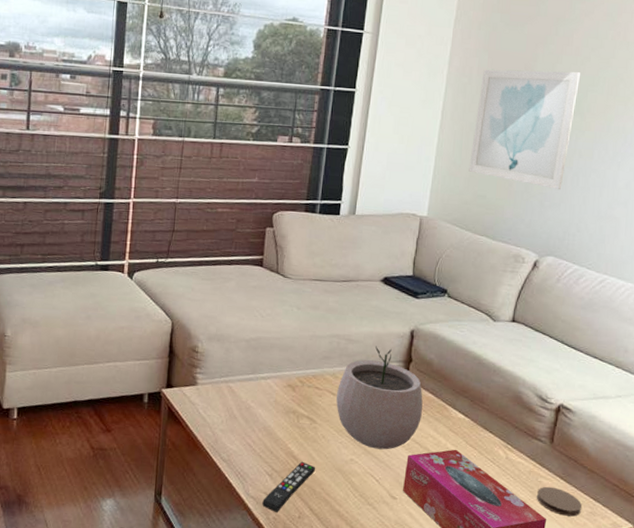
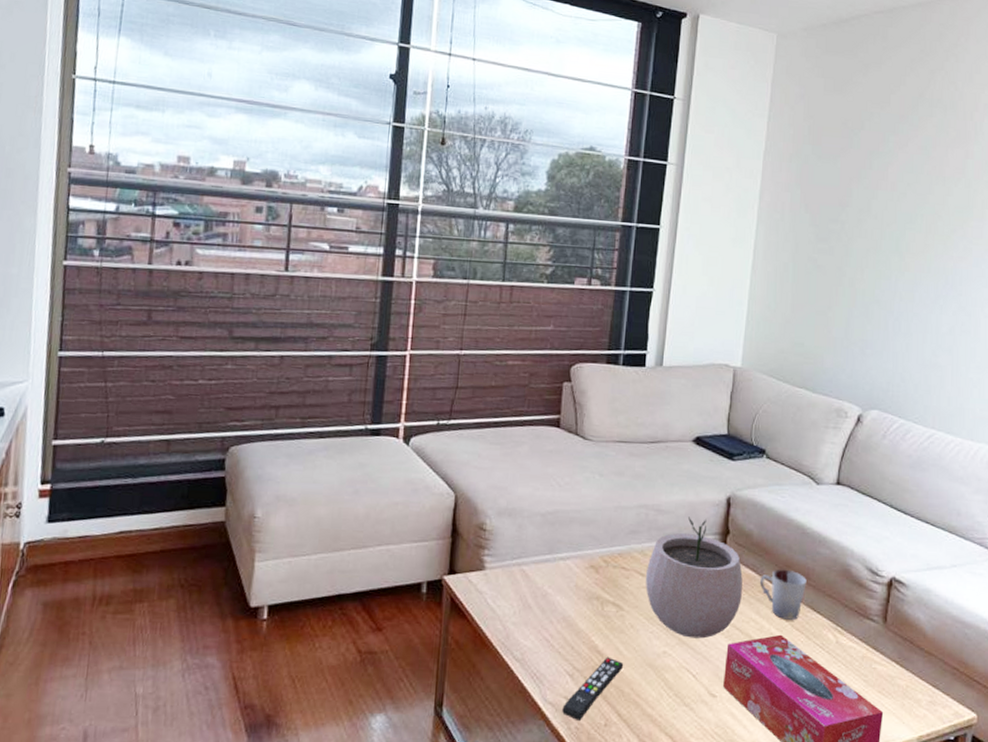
cup: none [438,393,481,437] -> present [759,569,807,620]
wall art: present [469,69,580,190] -> none [784,204,897,337]
coaster: present [536,486,583,517] -> none [871,673,921,708]

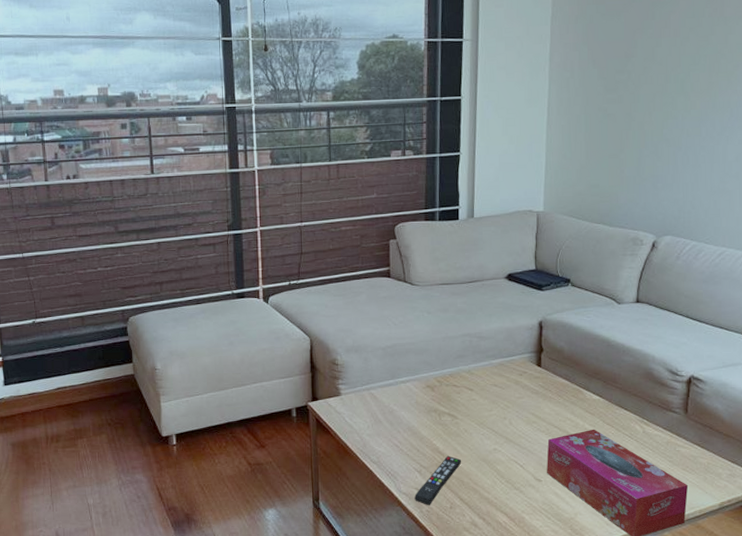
plant pot: present [646,516,743,639] -> none [474,340,558,437]
cup: present [759,569,807,620] -> none [572,376,614,417]

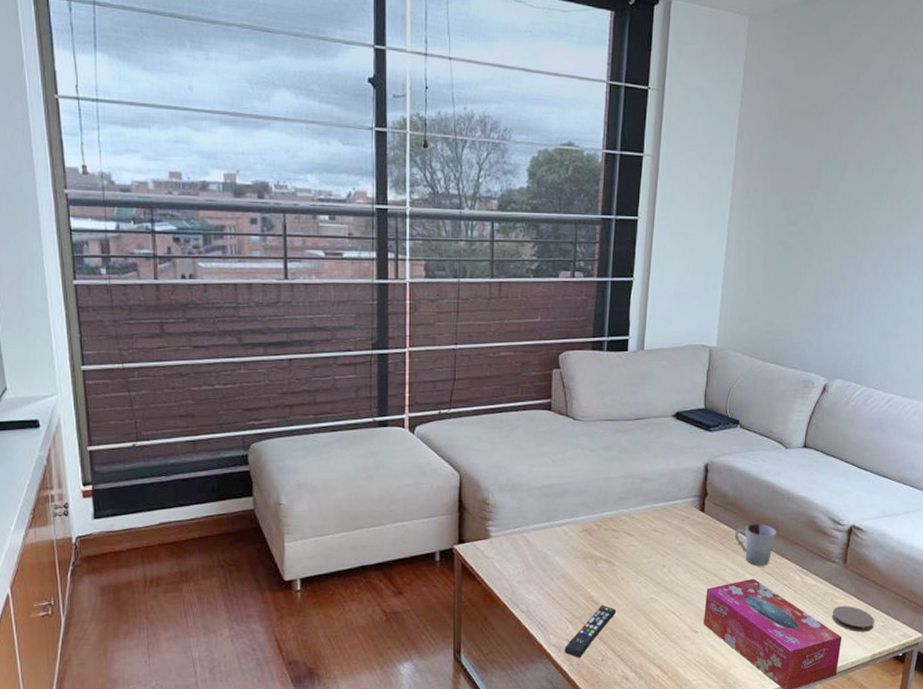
cup: none [572,376,614,417] -> present [734,523,776,566]
coaster: none [676,454,722,480] -> present [831,605,875,632]

